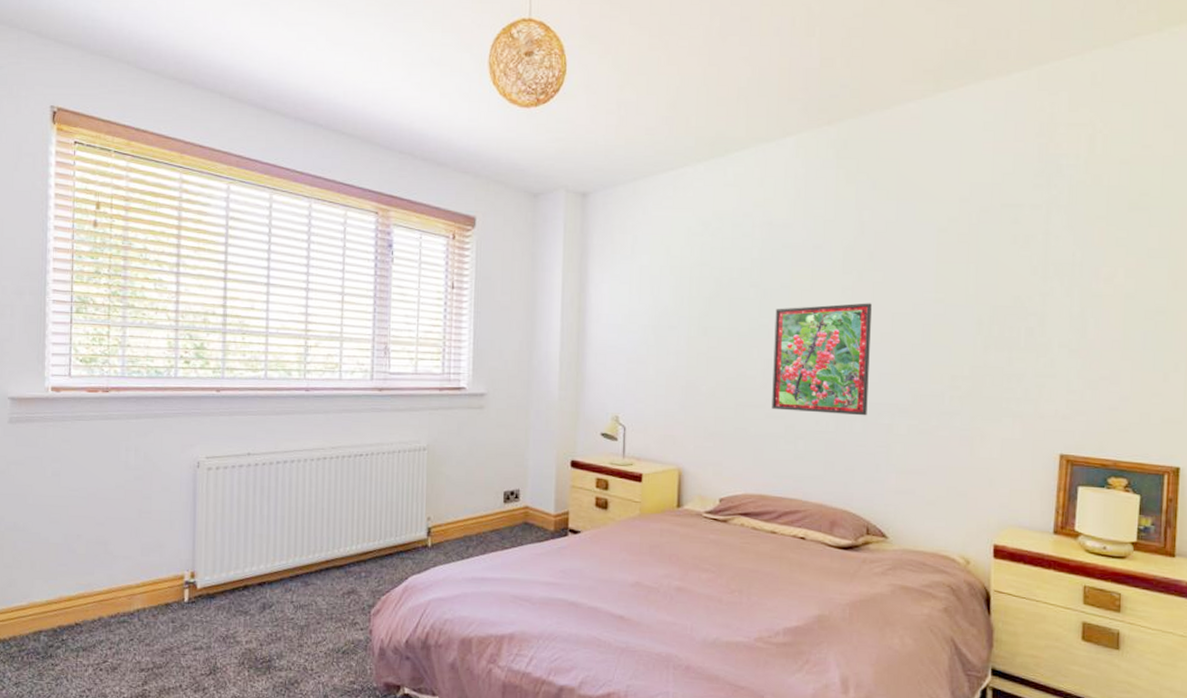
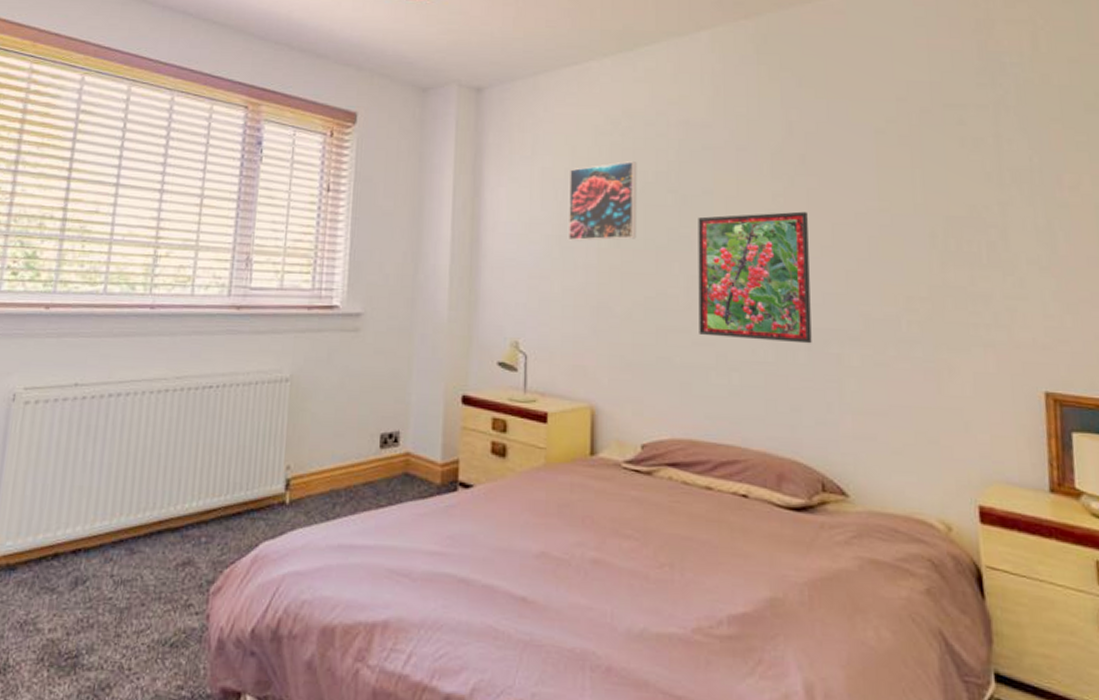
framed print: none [663,259,724,331] -> present [569,161,637,241]

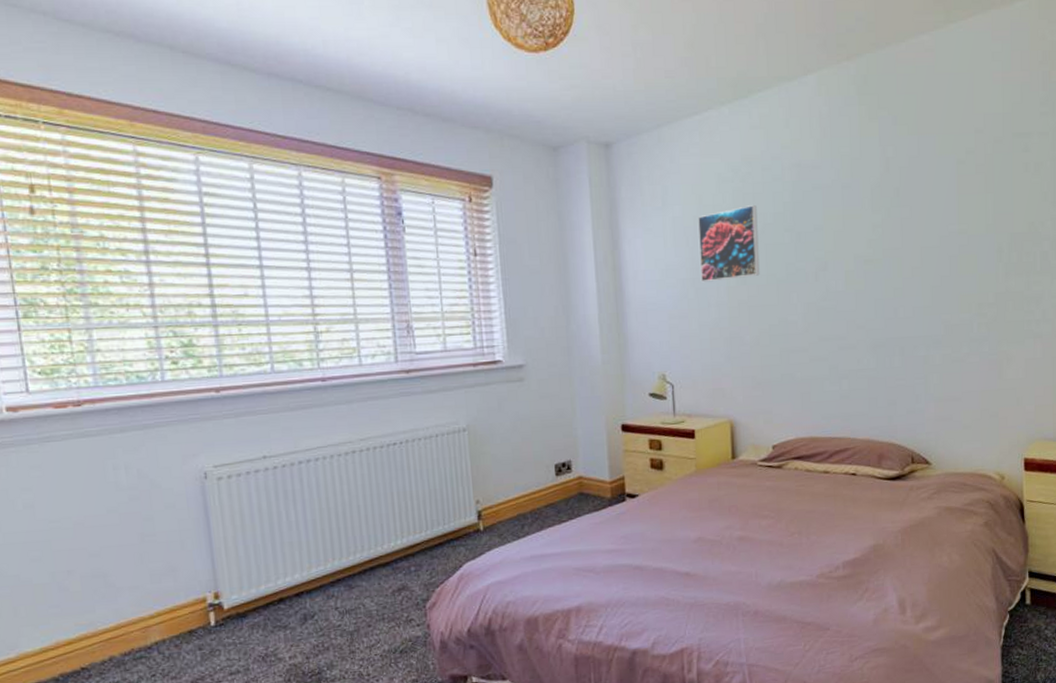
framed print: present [698,211,812,344] -> none [811,239,904,353]

